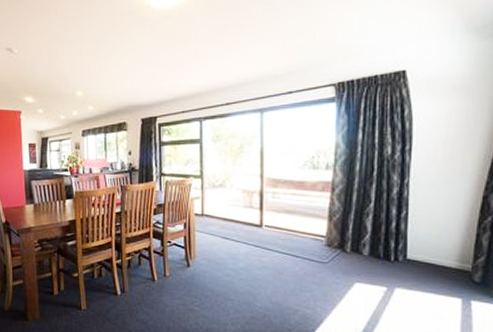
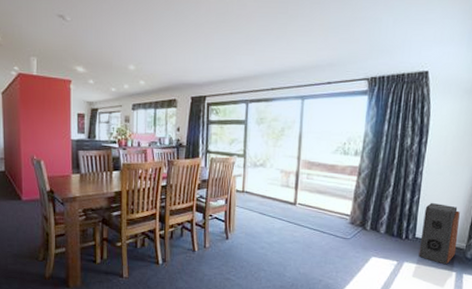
speaker: none [412,218,461,290] -> present [418,202,460,265]

